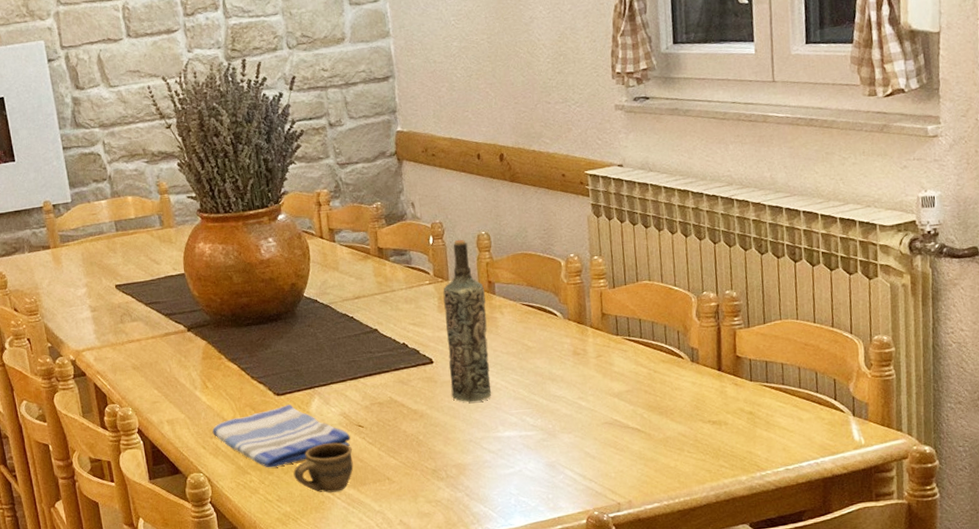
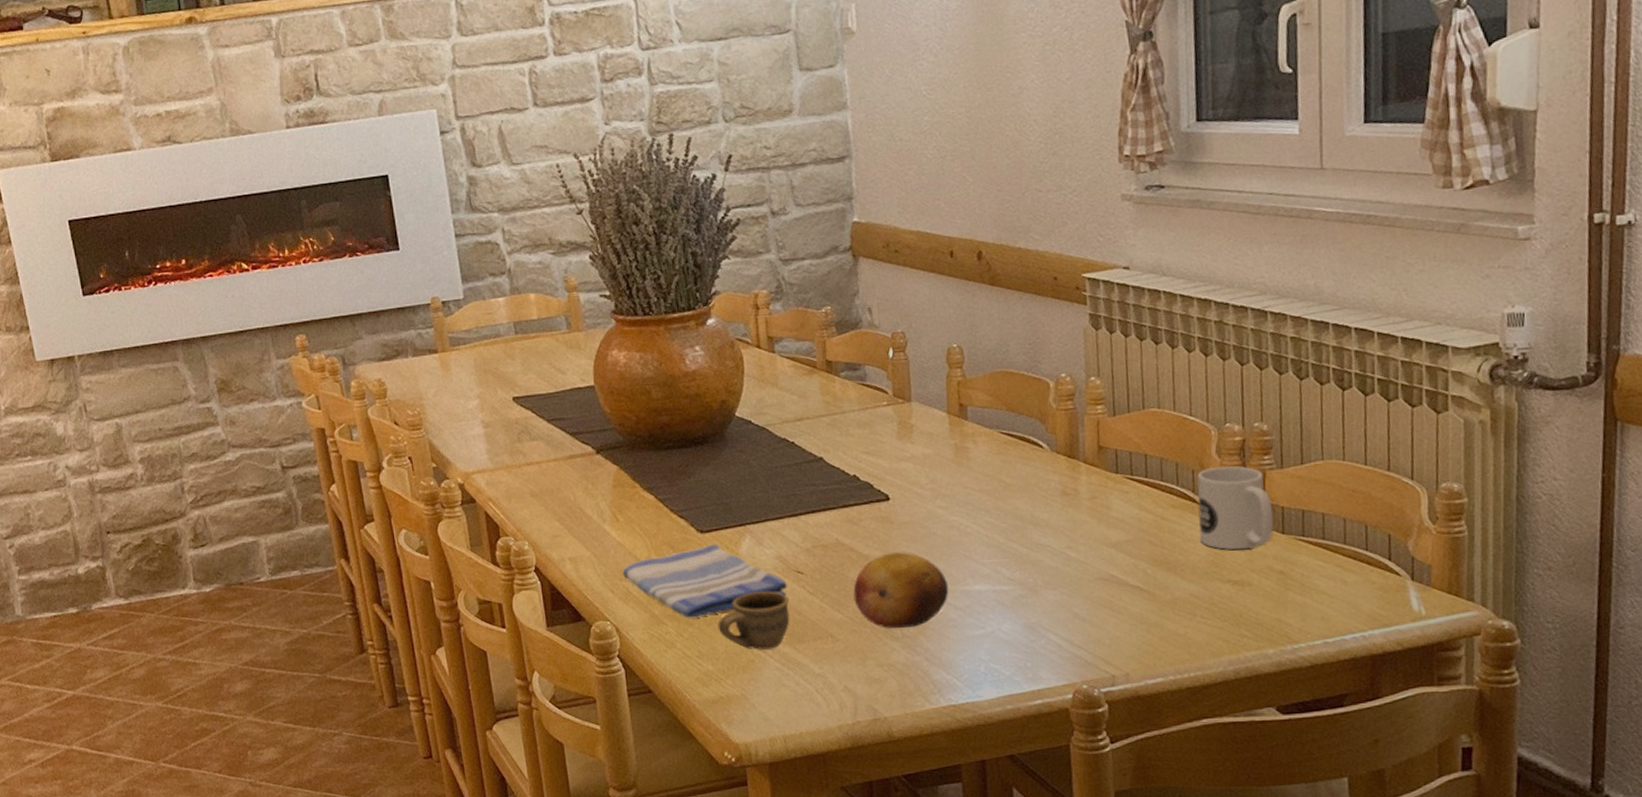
fruit: none [405,406,484,471] -> present [853,552,949,629]
bottle: present [443,239,492,402] -> none [903,353,960,548]
mug: none [681,326,744,396] -> present [1197,465,1274,550]

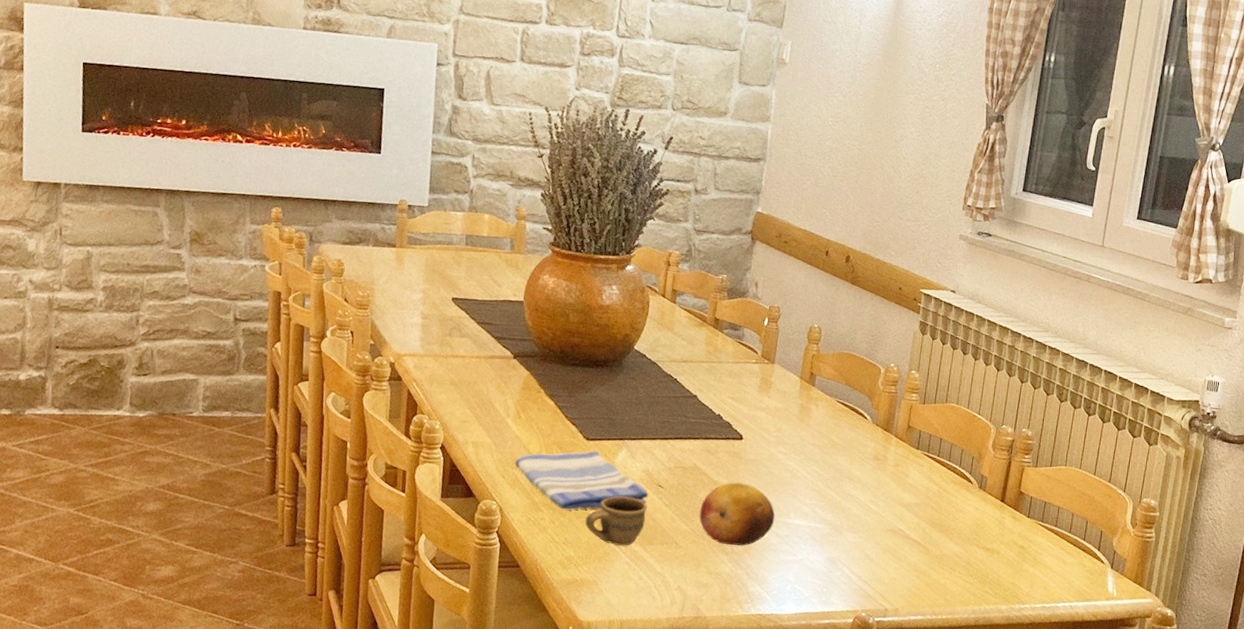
mug: present [1197,465,1274,550] -> none [968,457,1025,525]

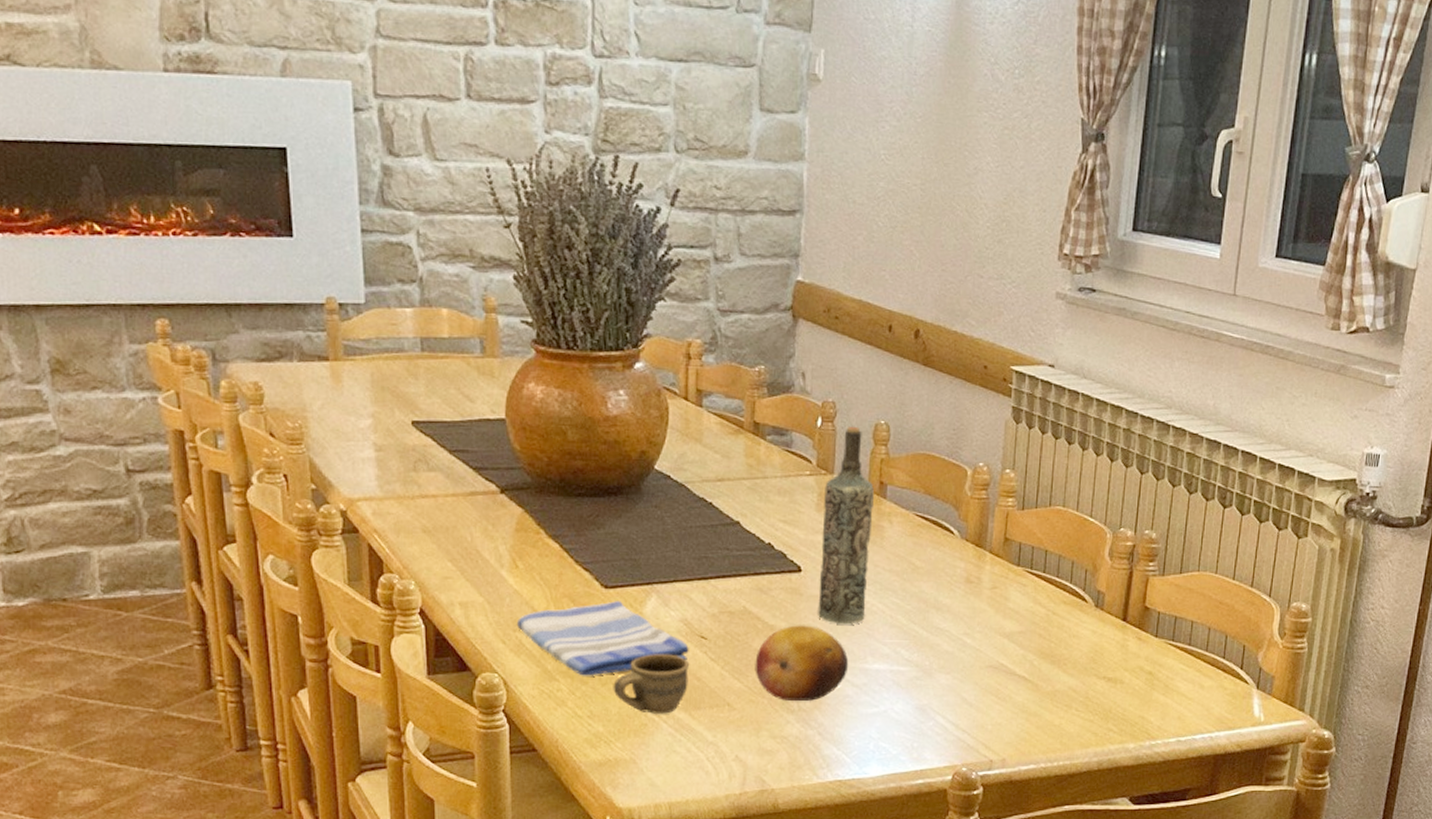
bottle: none [753,327,806,486] -> present [818,426,875,625]

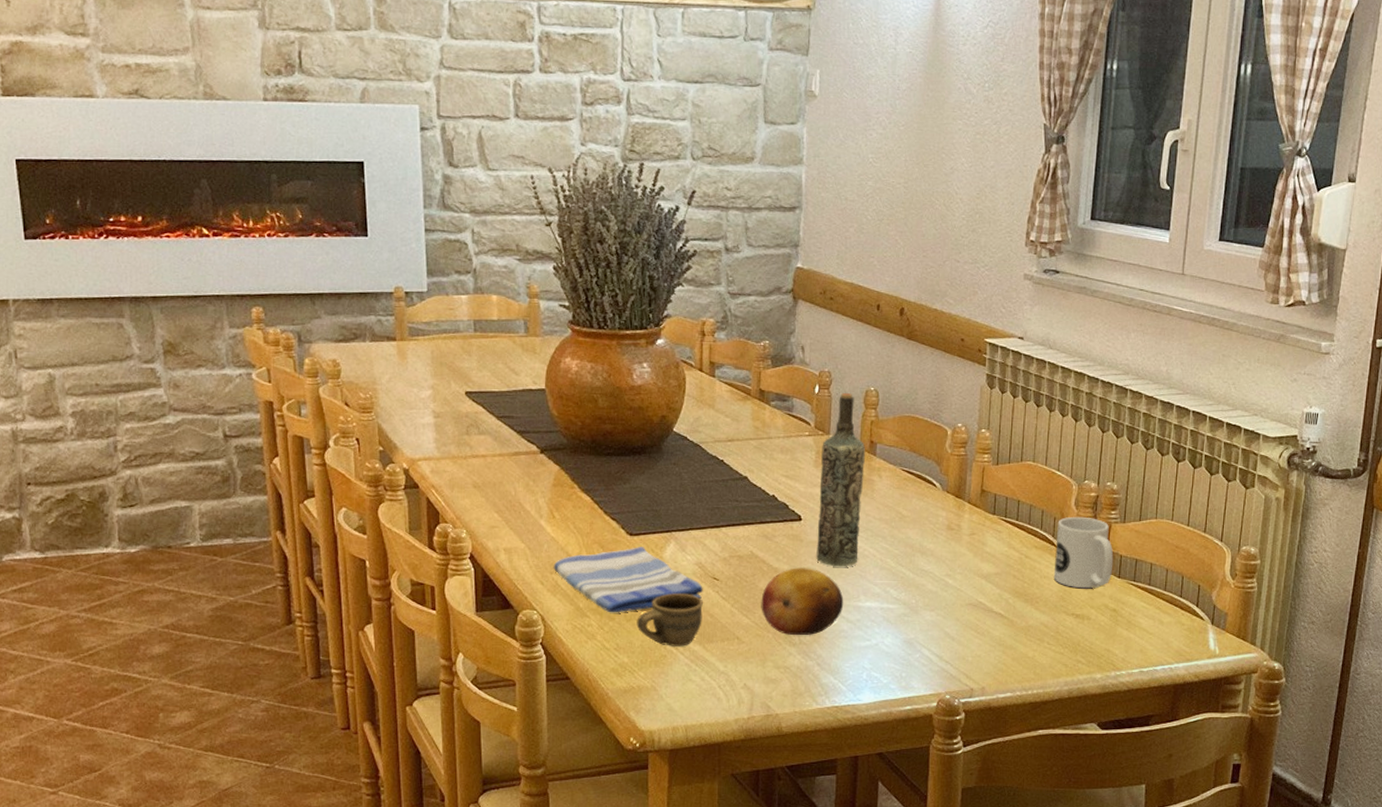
mug: none [1083,568,1151,649] -> present [1053,516,1114,589]

